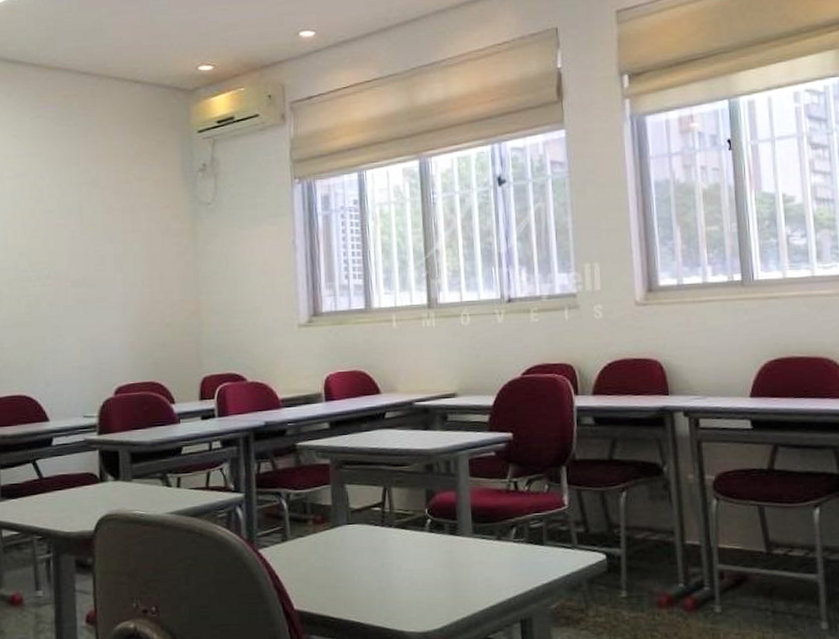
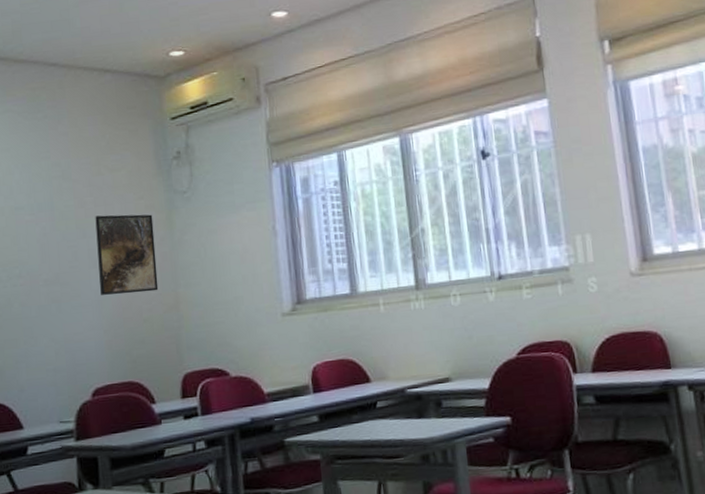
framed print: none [122,222,181,299] -> present [95,214,159,295]

